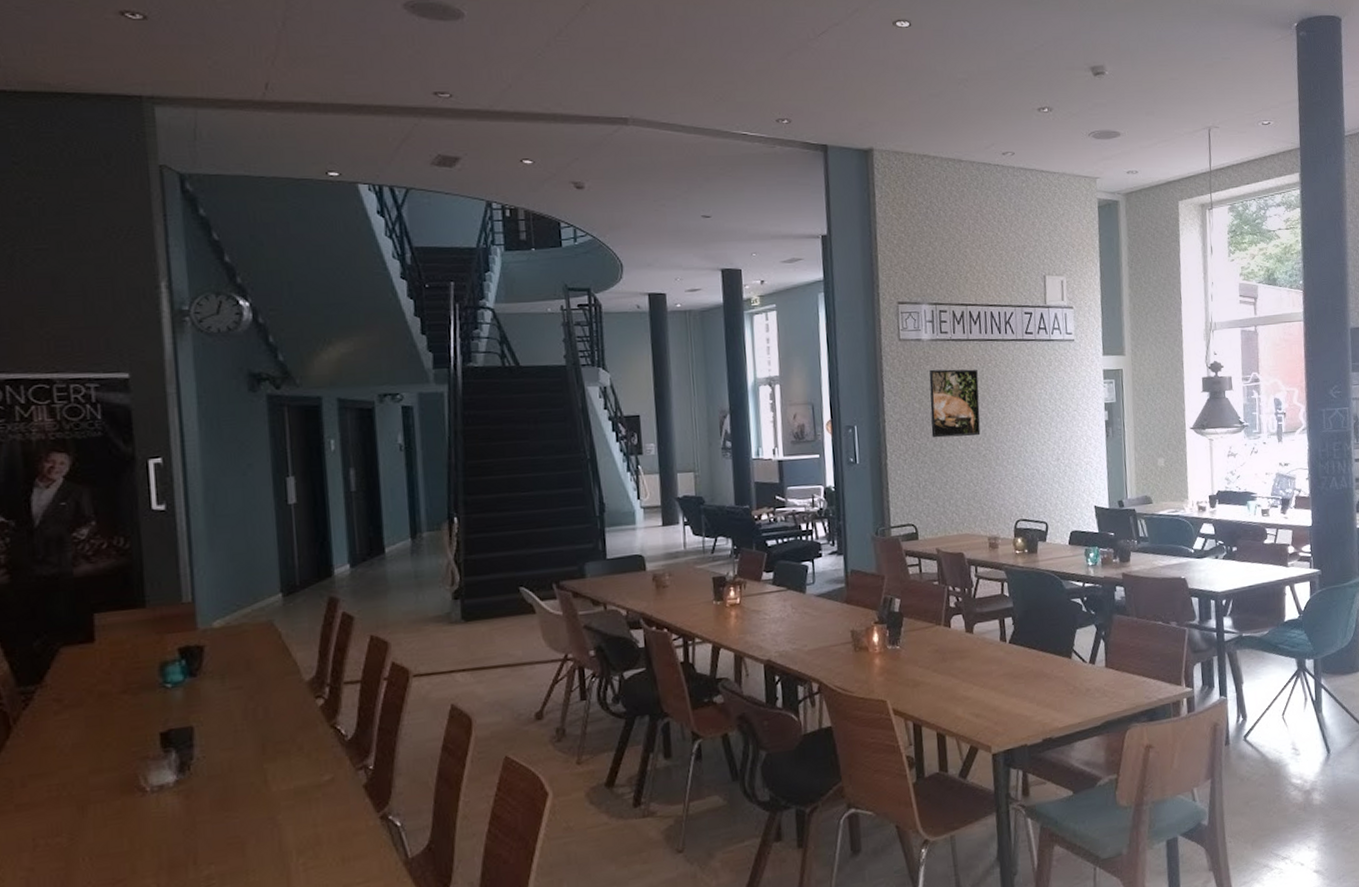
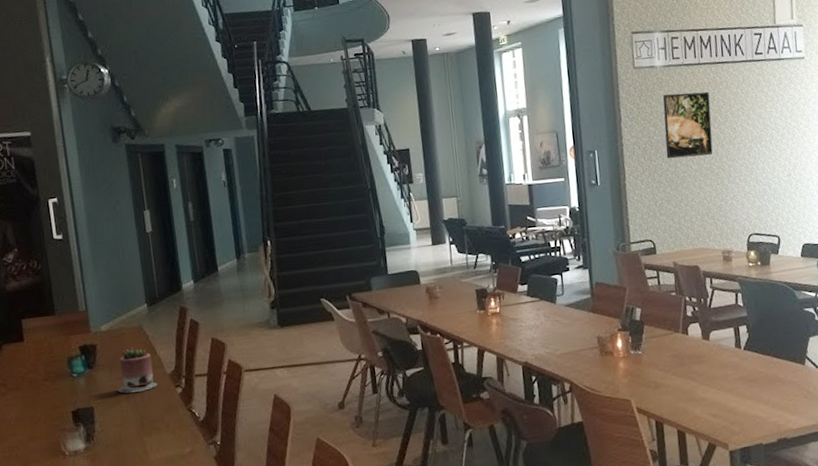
succulent planter: none [230,649,290,708] -> present [117,347,157,393]

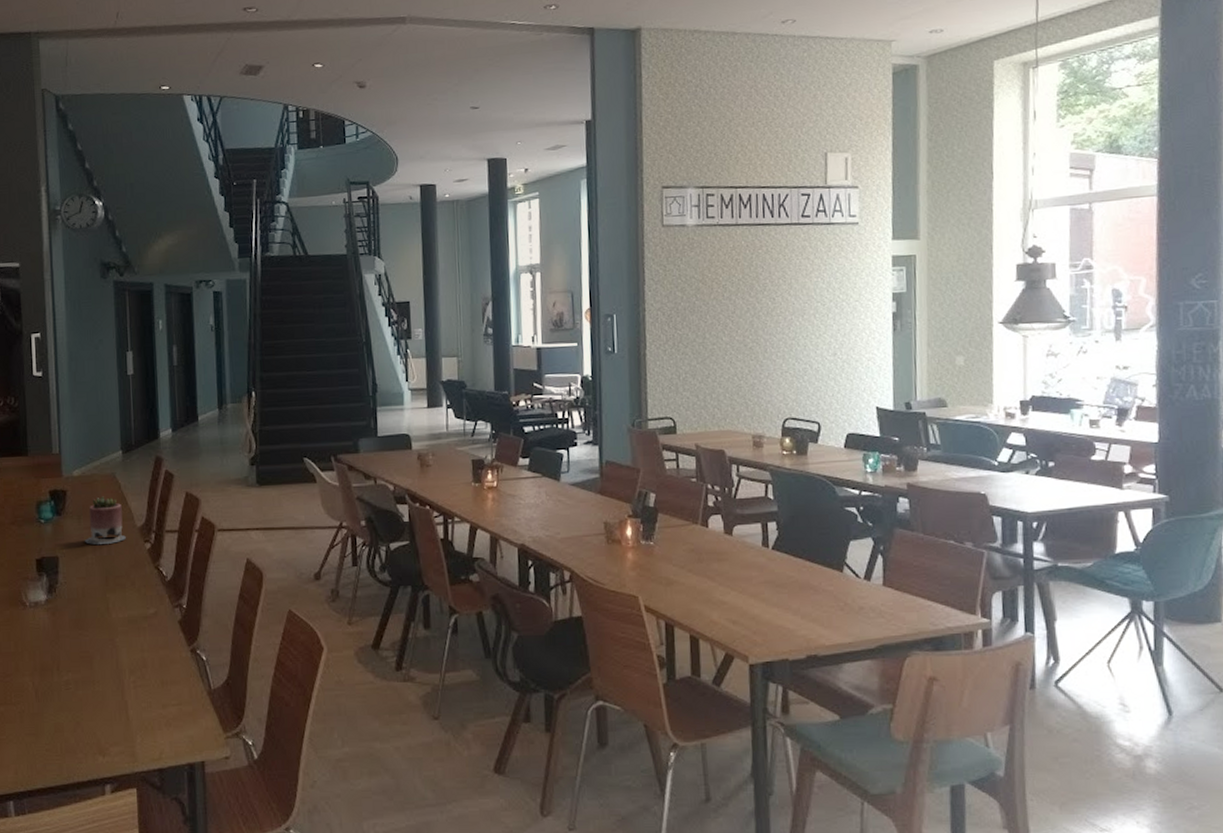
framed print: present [662,91,713,159] -> none [693,255,748,329]

